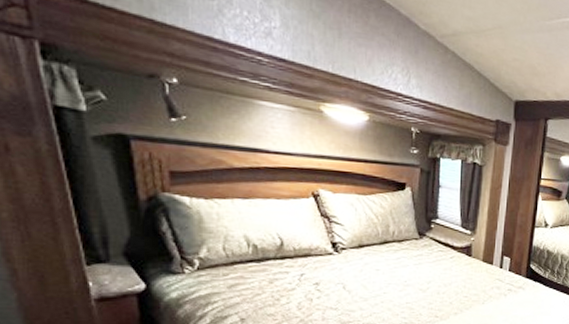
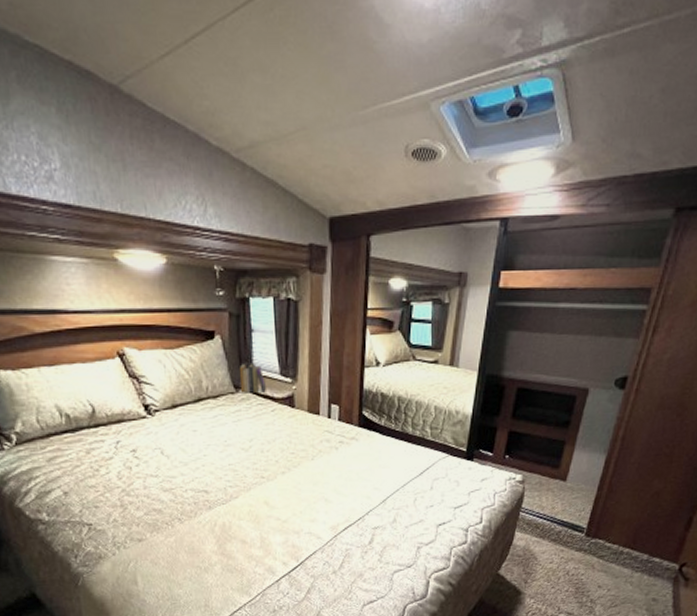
books: none [424,214,447,241] -> present [239,364,266,393]

